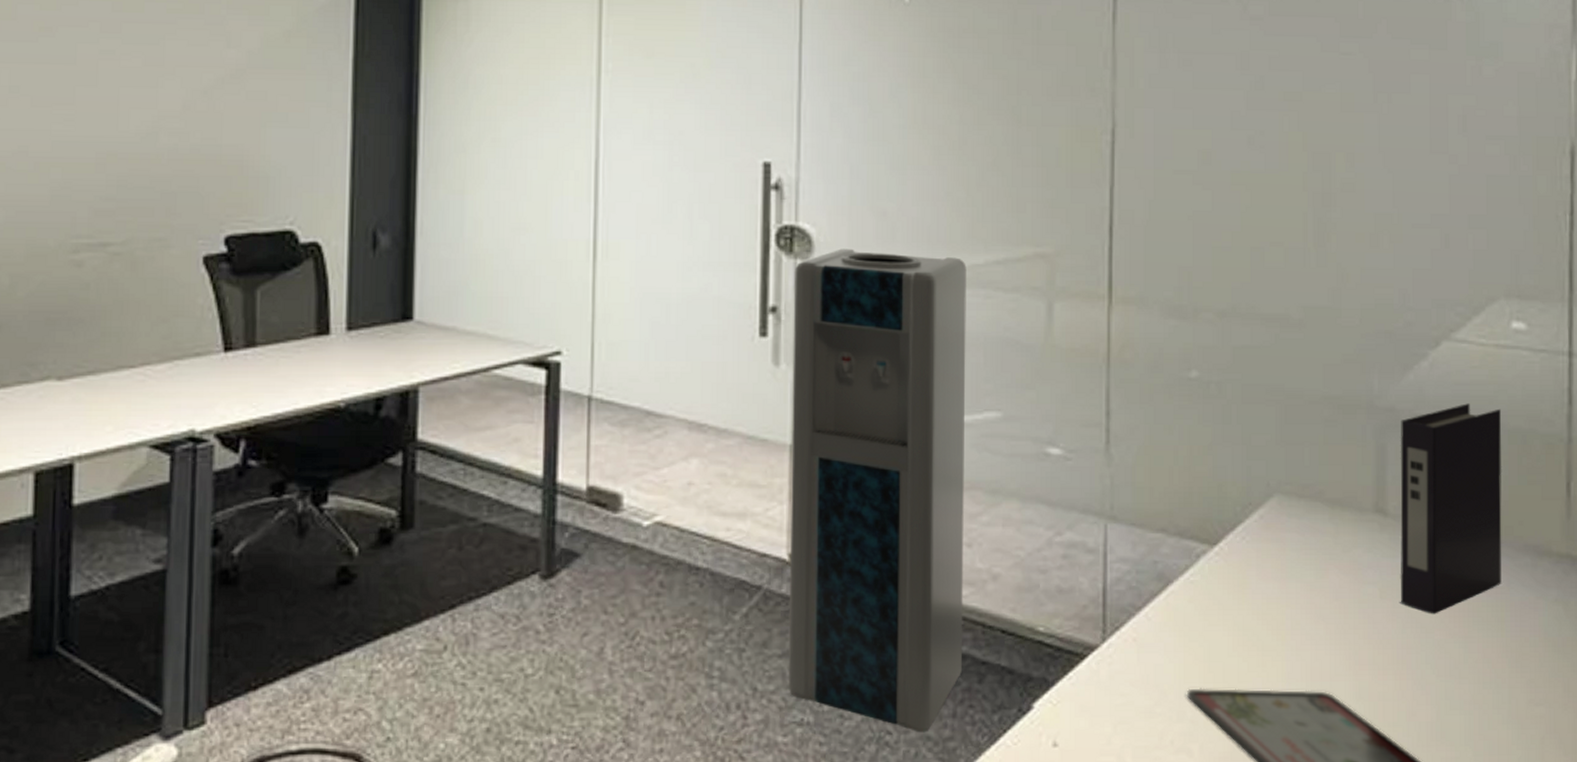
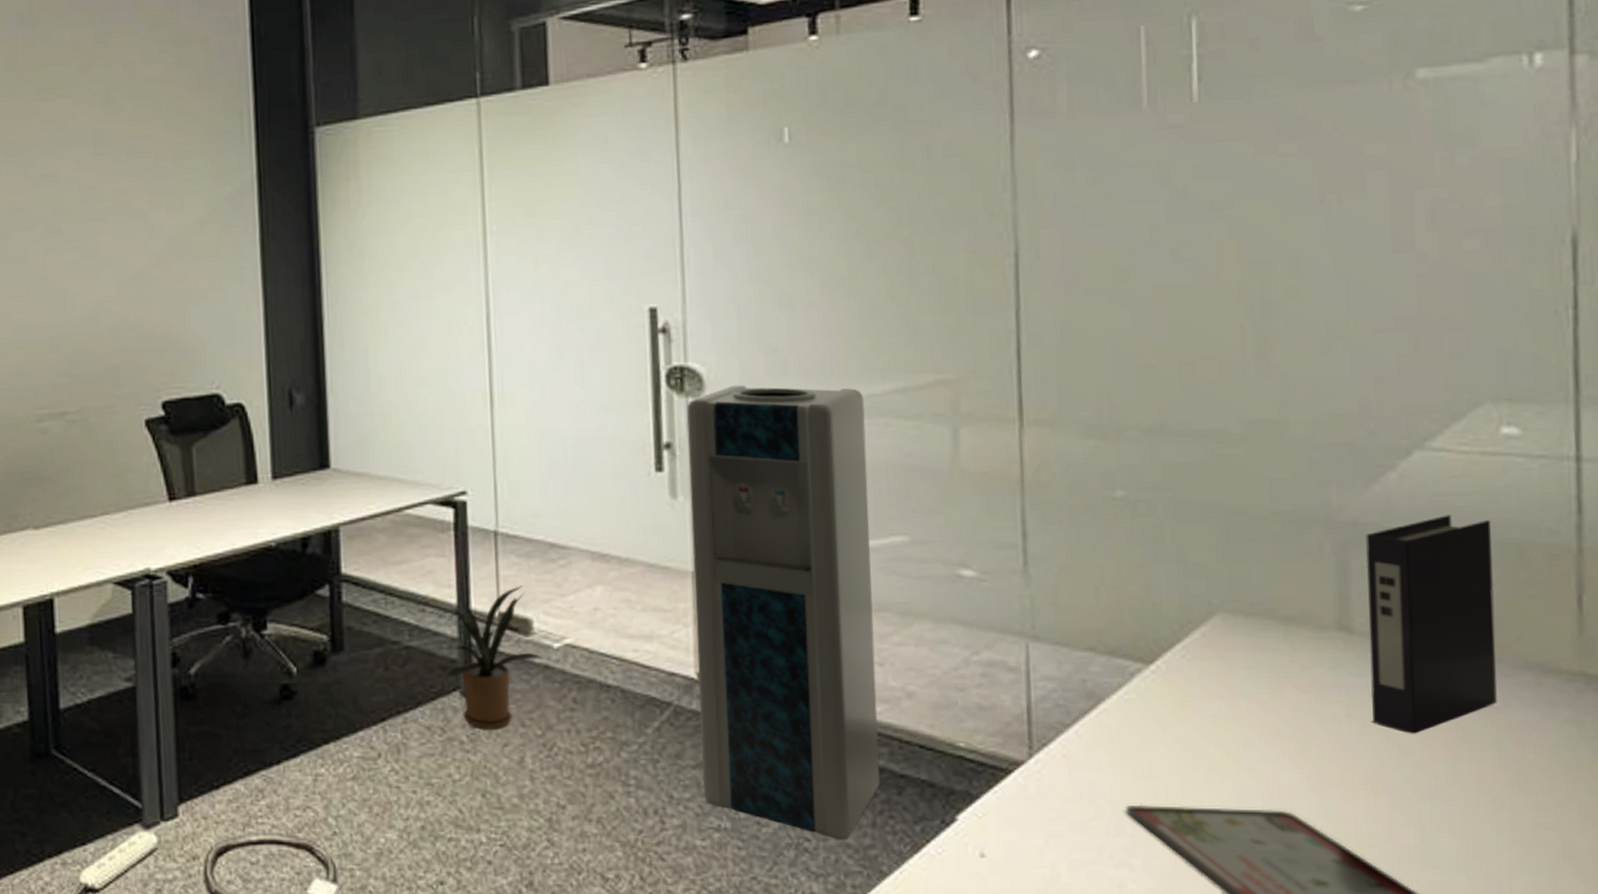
house plant: none [499,457,632,617] -> present [418,586,544,730]

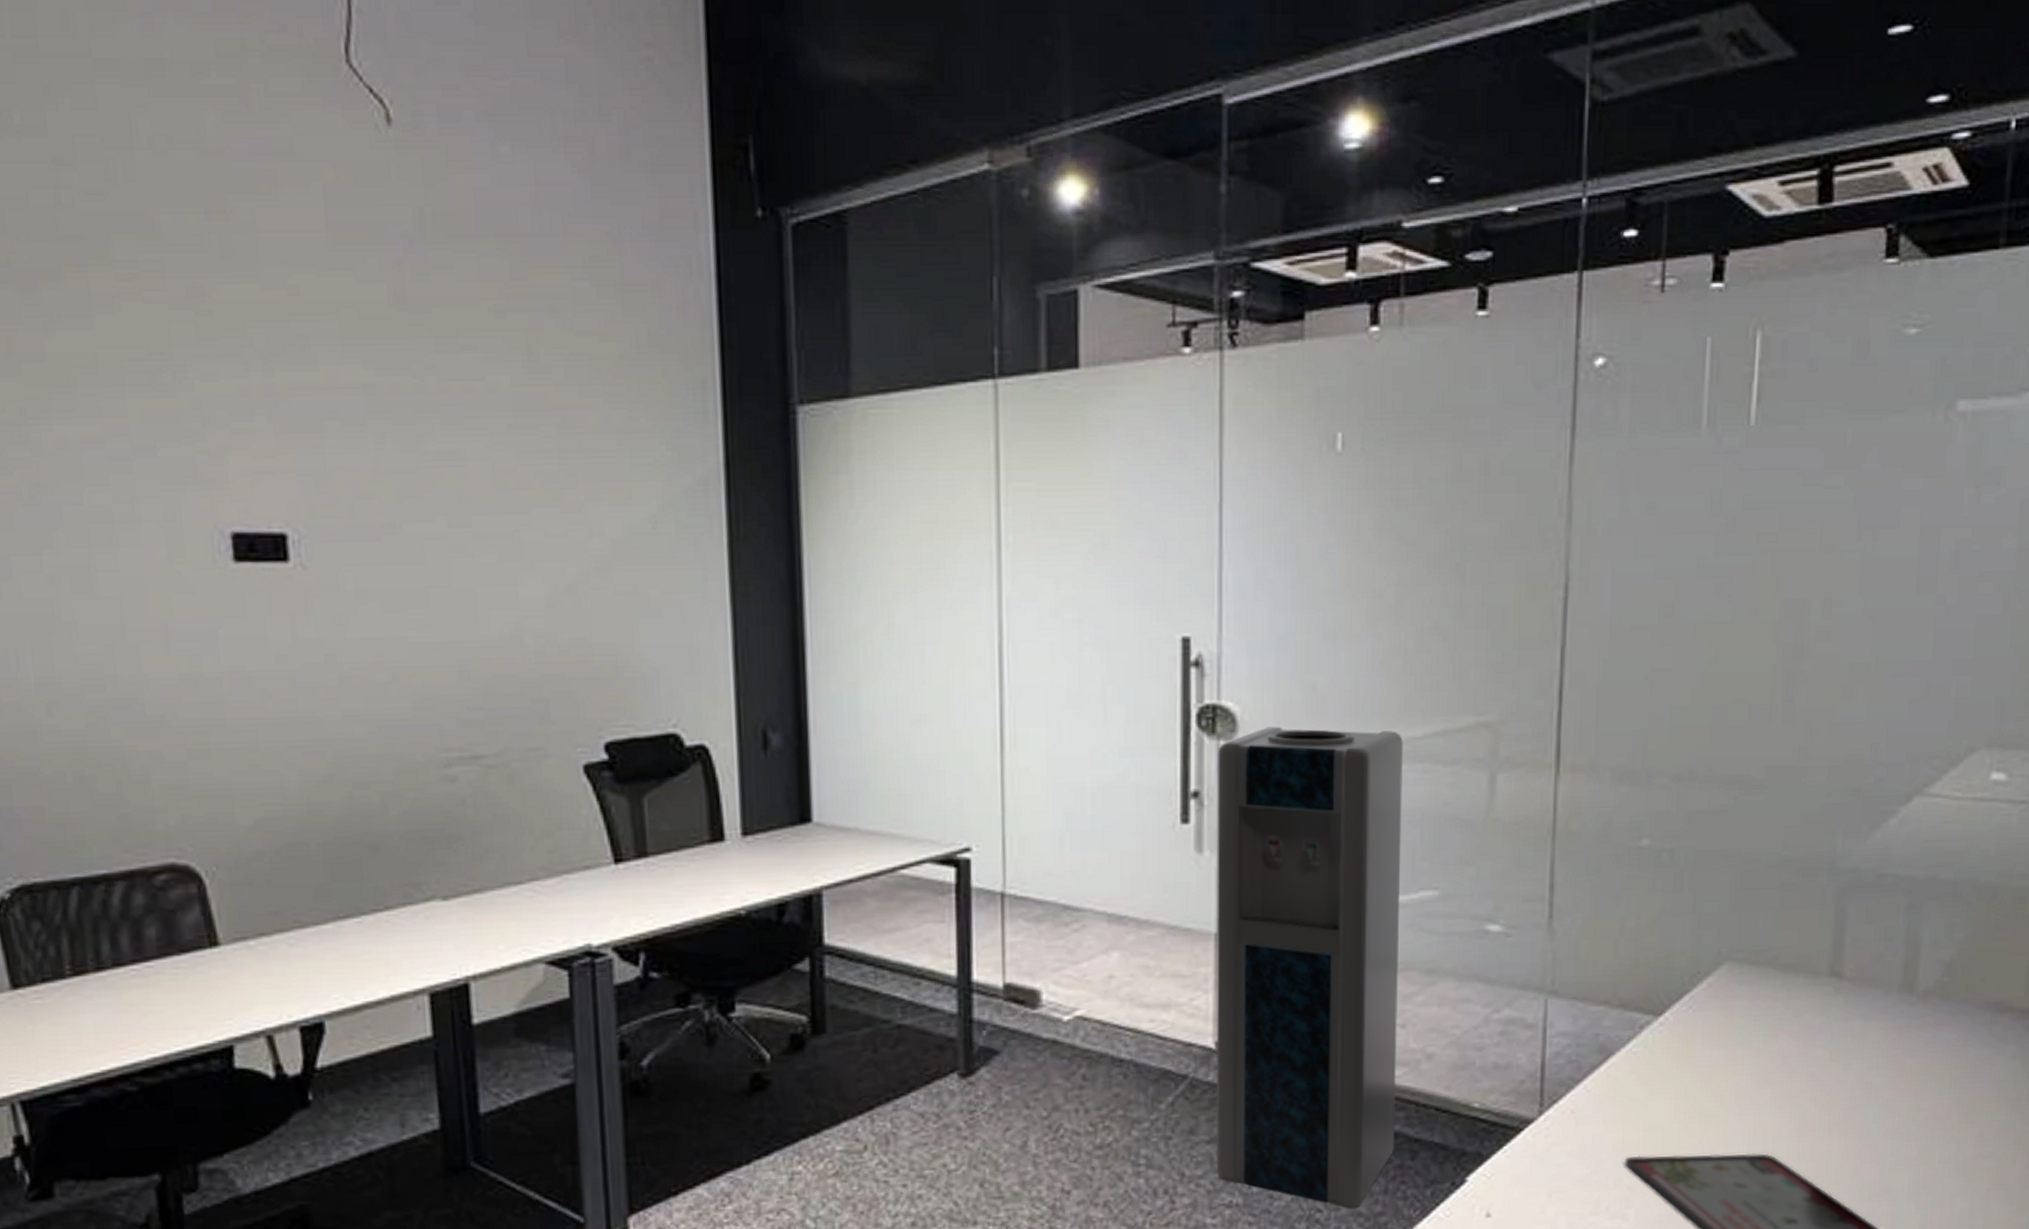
house plant: present [418,586,544,730] -> none [912,953,1052,1114]
binder: present [1365,515,1497,734] -> none [1851,860,1973,1075]

